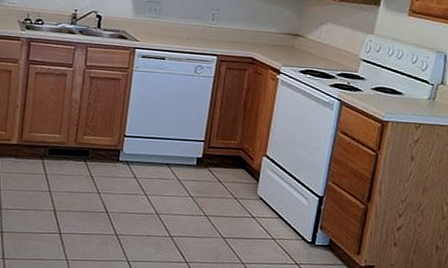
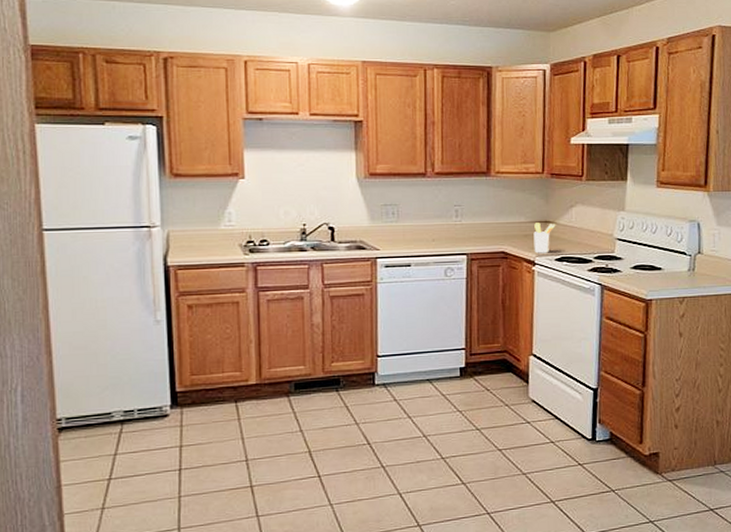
utensil holder: none [280,35,305,64] -> present [533,223,556,254]

